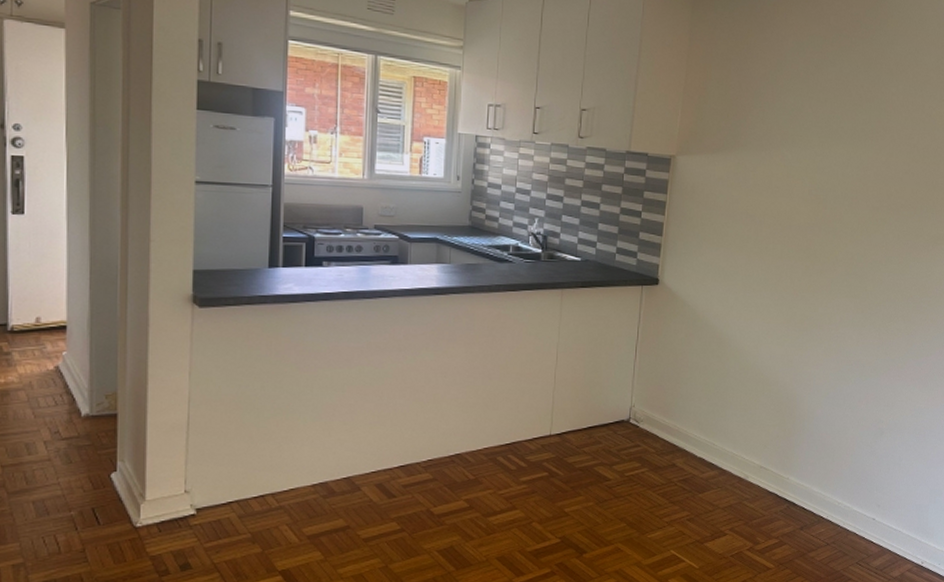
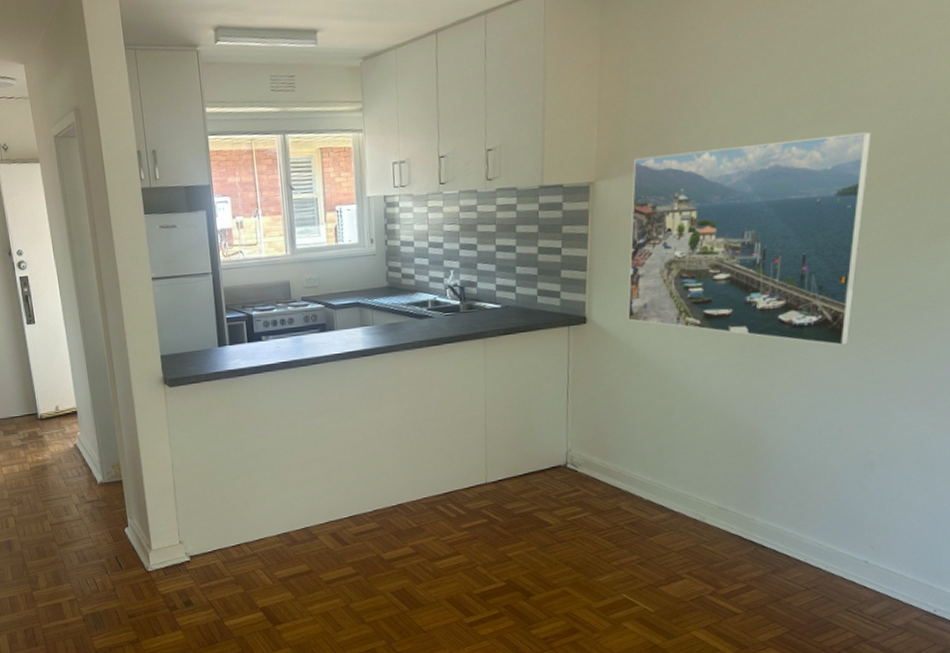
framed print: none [695,141,892,328] -> present [627,131,871,346]

